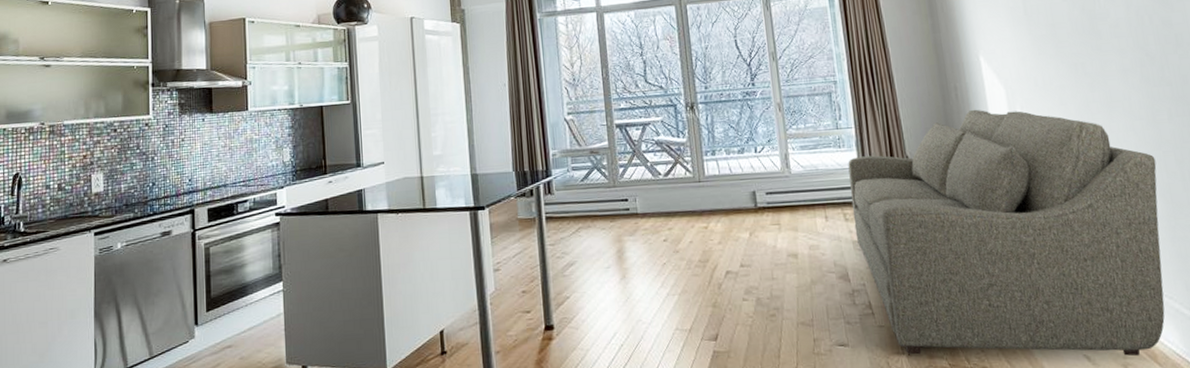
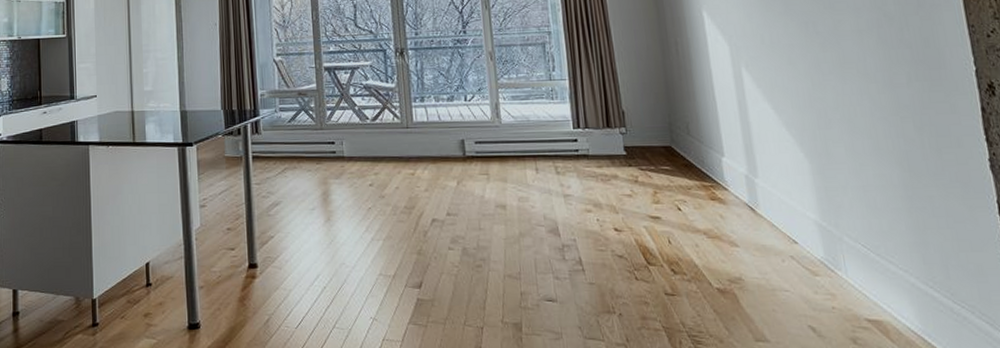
sofa: present [848,109,1165,357] -> none [561,65,899,331]

